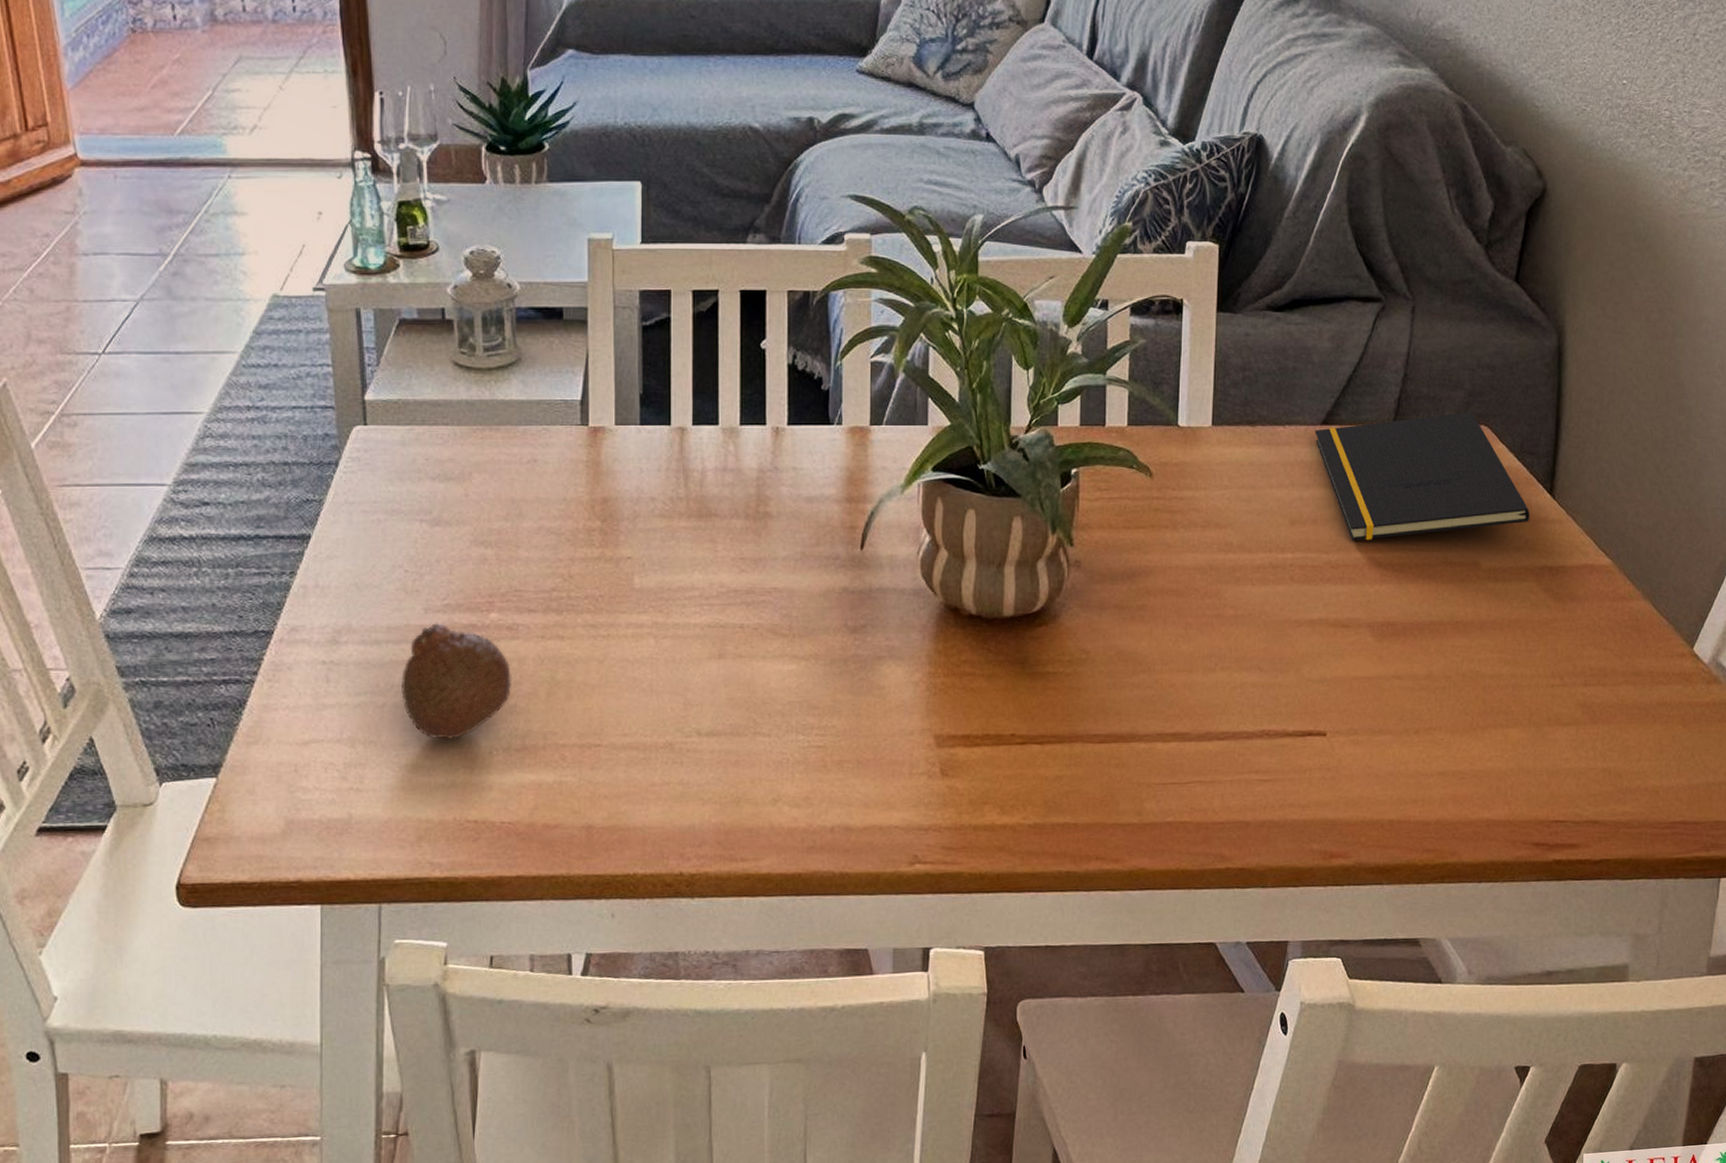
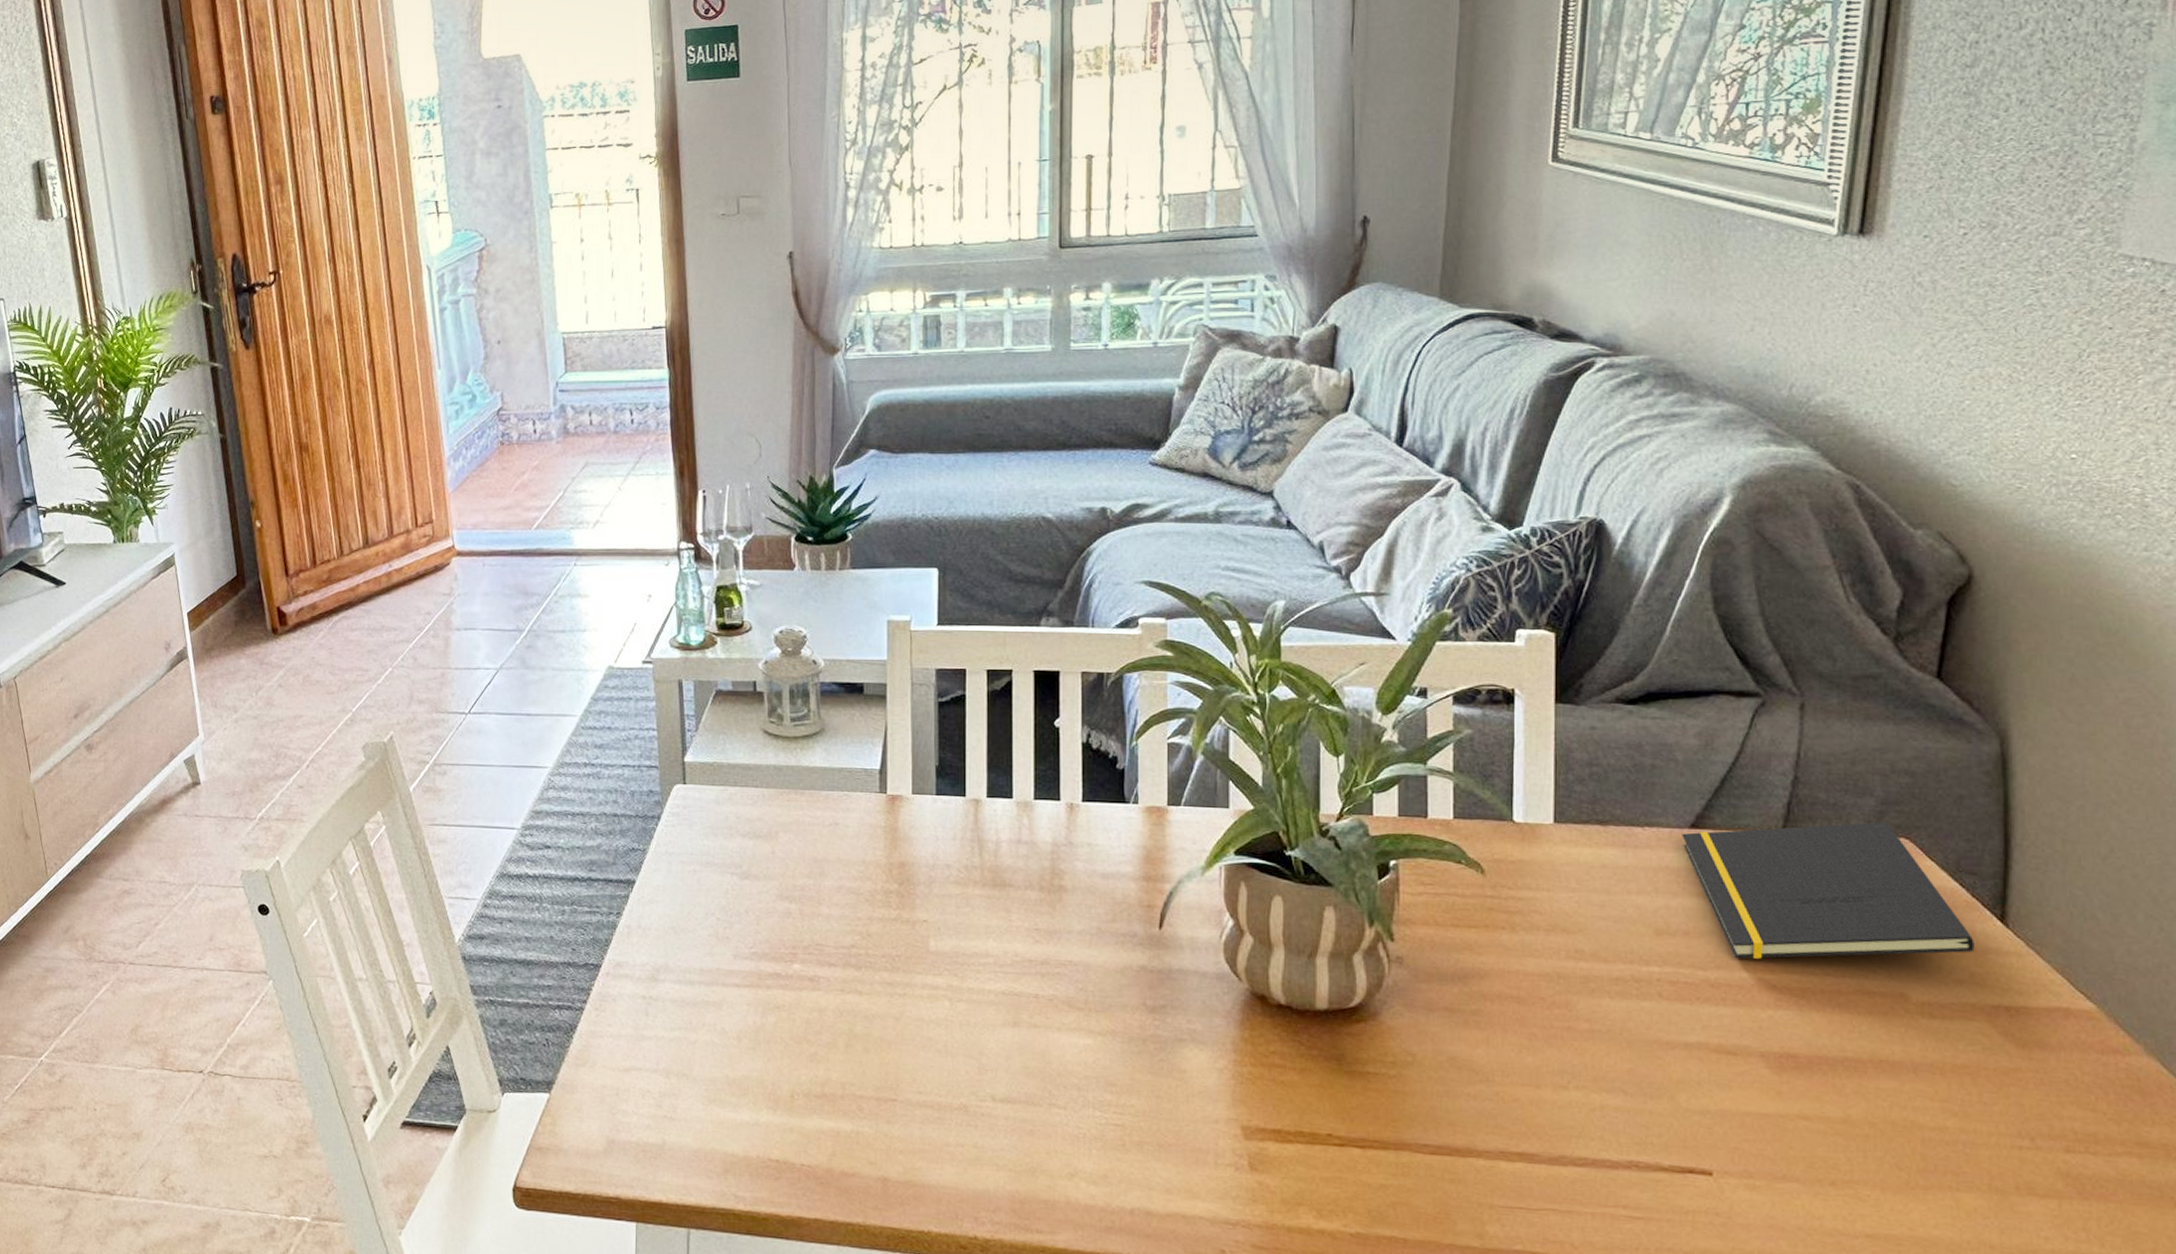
fruit: present [401,623,511,740] -> none [712,969,812,1081]

